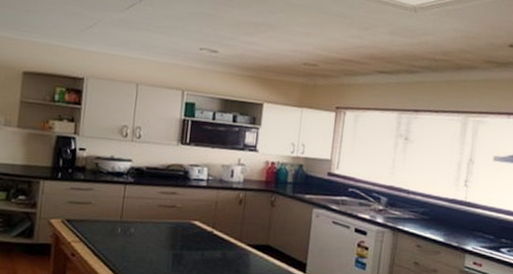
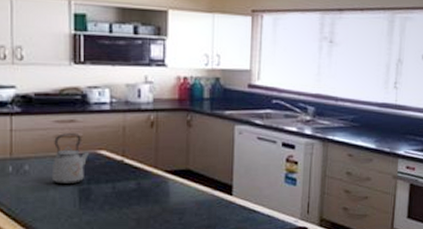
kettle: none [151,203,186,249] -> present [51,132,90,185]

